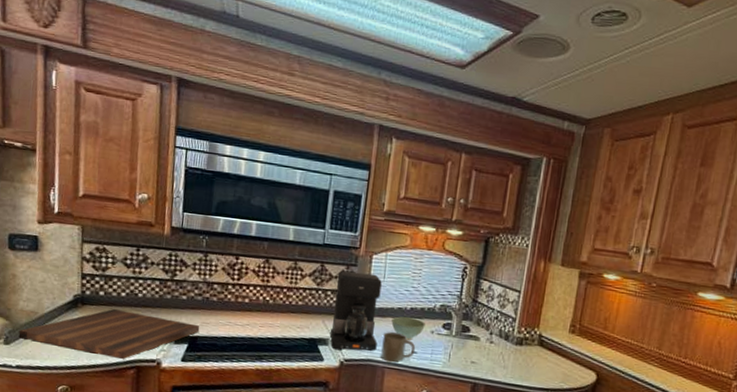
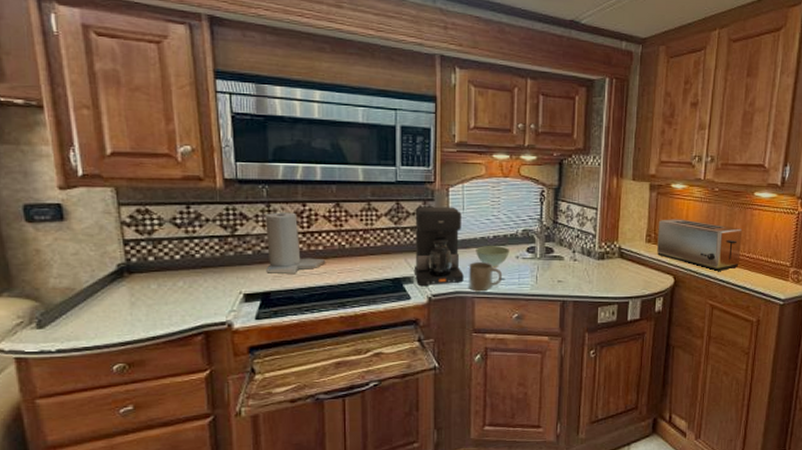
cutting board: present [18,308,200,360] -> none [54,273,272,327]
paper towel: none [196,262,250,323] -> present [265,212,326,275]
toaster: none [580,310,680,374] -> present [657,218,743,271]

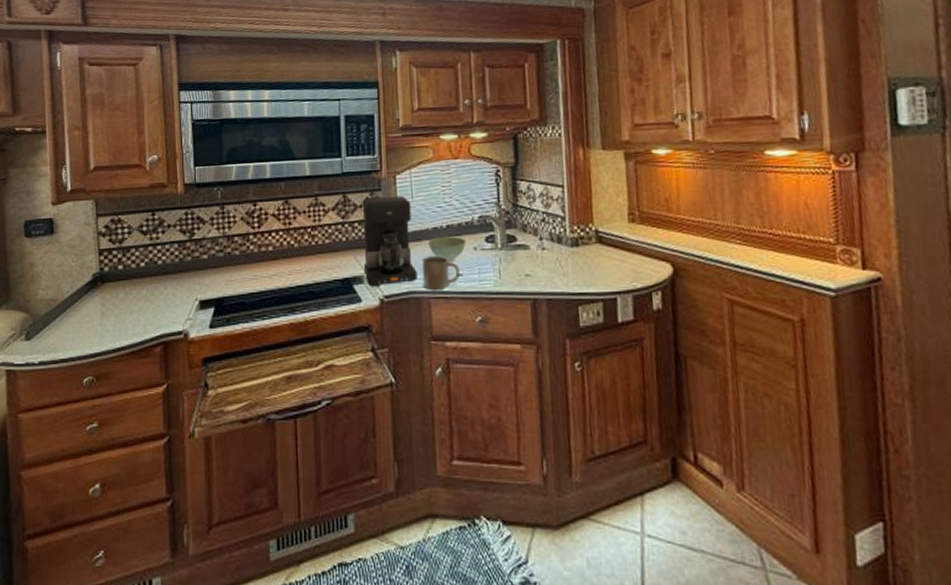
paper towel: present [265,212,326,275] -> none [220,213,276,279]
toaster: present [657,218,743,271] -> none [641,189,761,254]

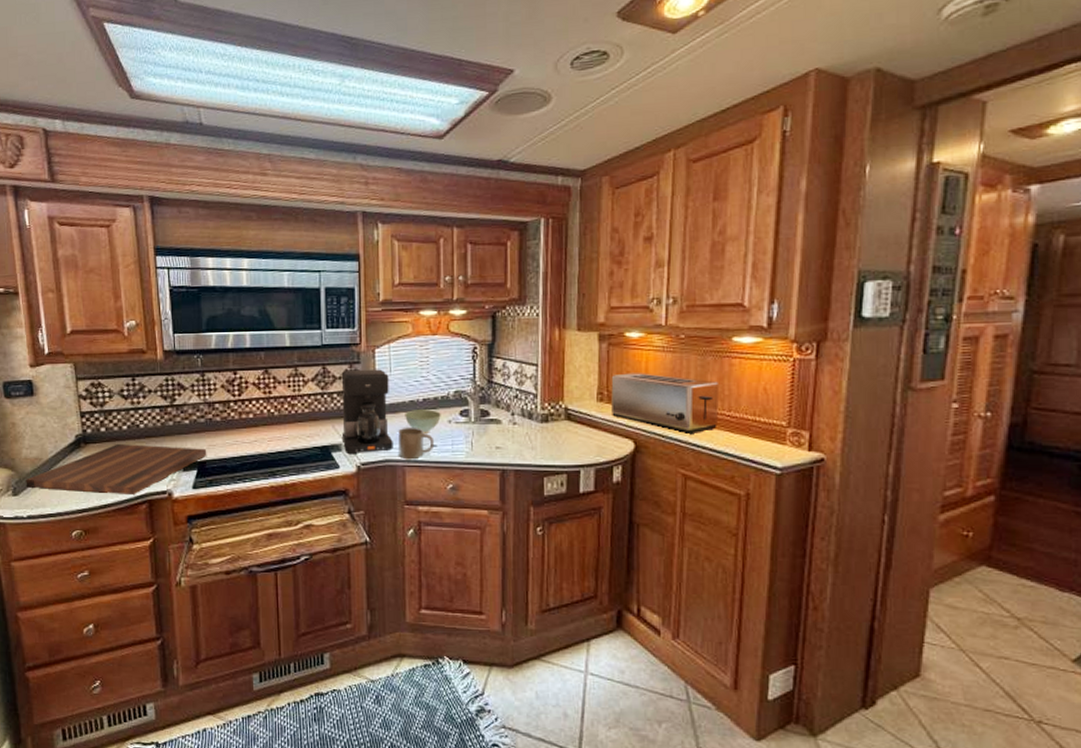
cutting board: none [39,281,225,337] -> present [26,443,207,496]
toaster: none [641,189,761,254] -> present [611,371,720,434]

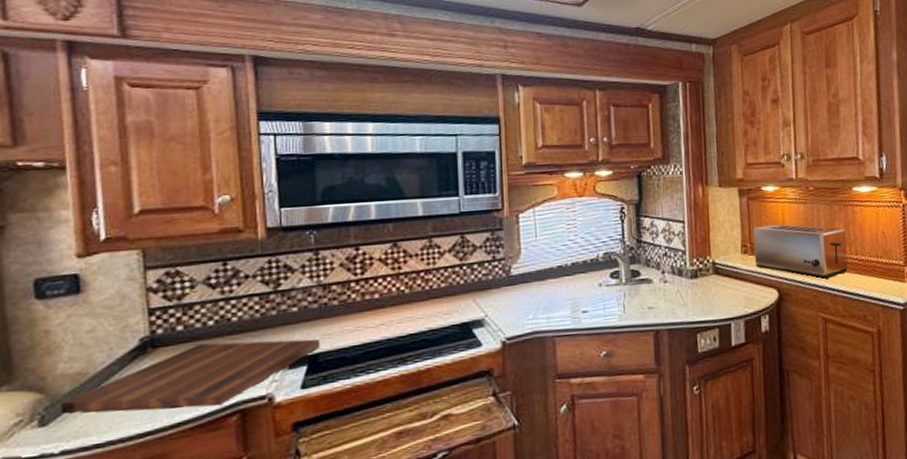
coffee maker: present [341,369,393,455] -> none [482,234,542,330]
mug: present [398,428,435,460] -> none [546,294,586,329]
bowl: present [405,410,441,435] -> none [553,274,591,301]

